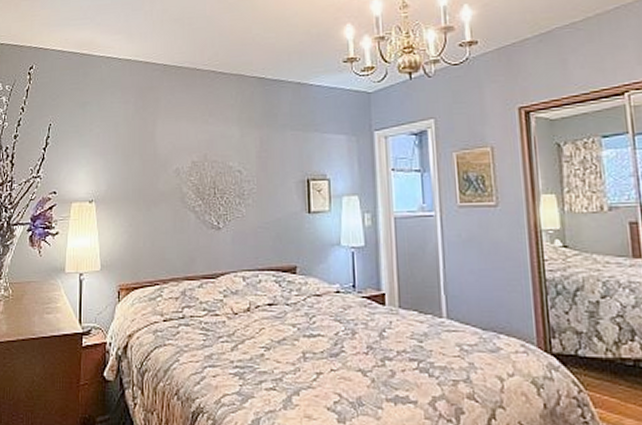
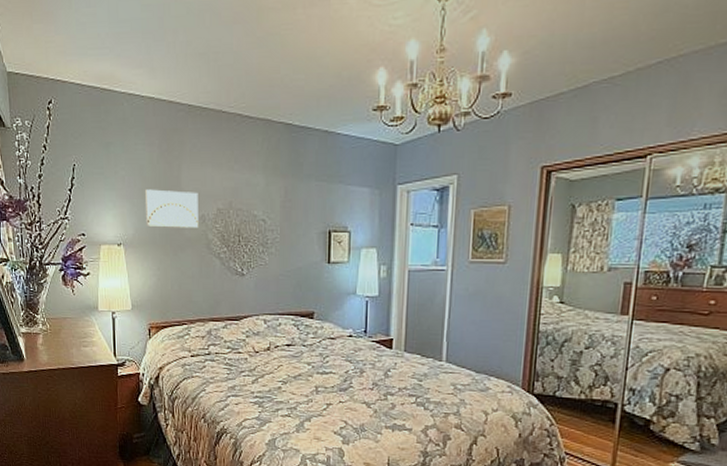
wall art: none [118,145,173,183] -> present [144,189,199,228]

